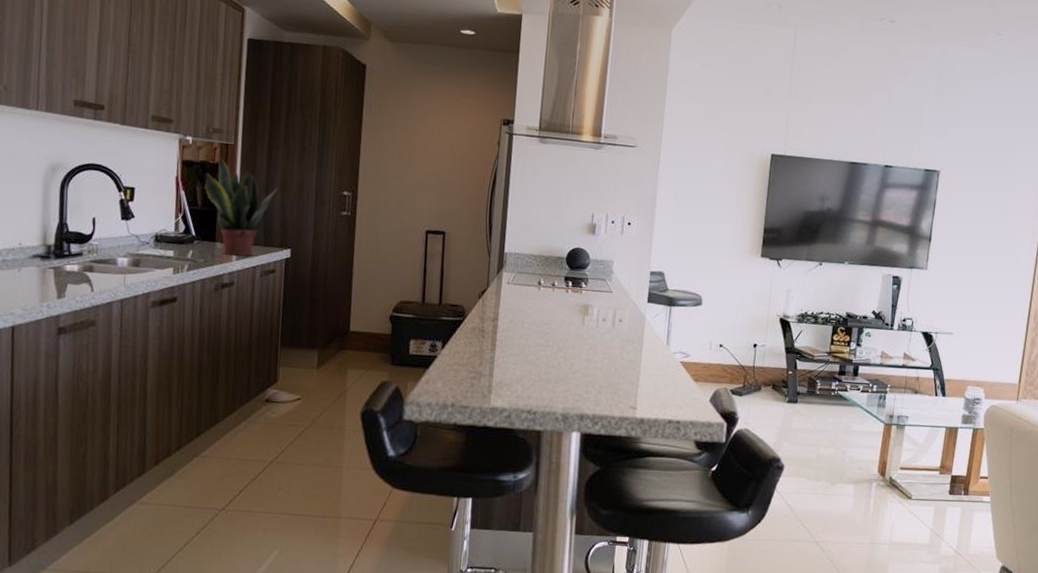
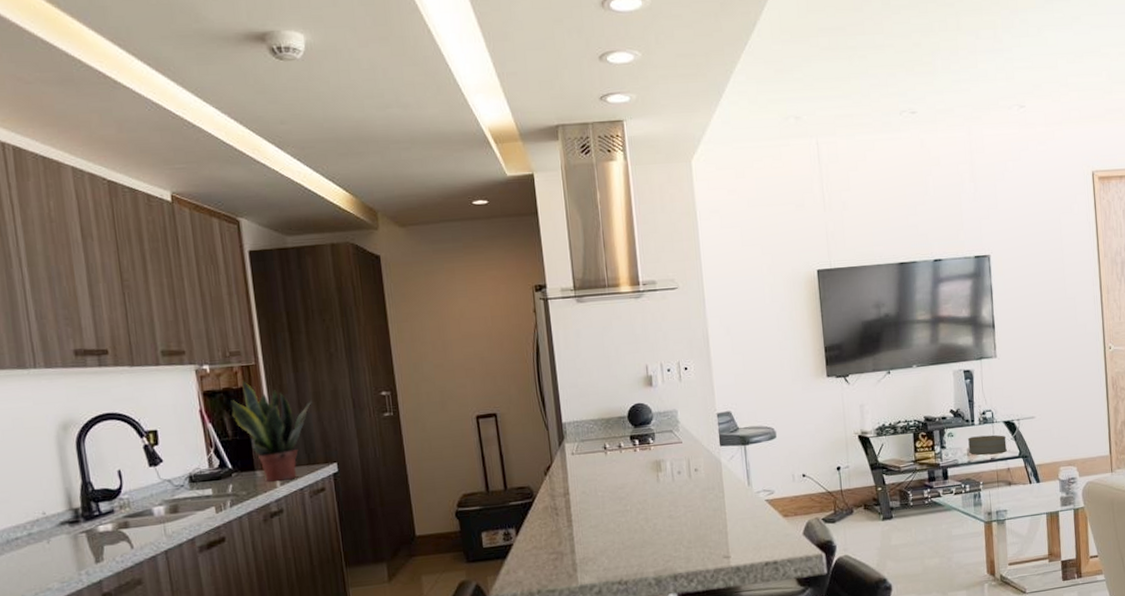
decorative box: none [883,340,921,362] -> present [968,434,1007,455]

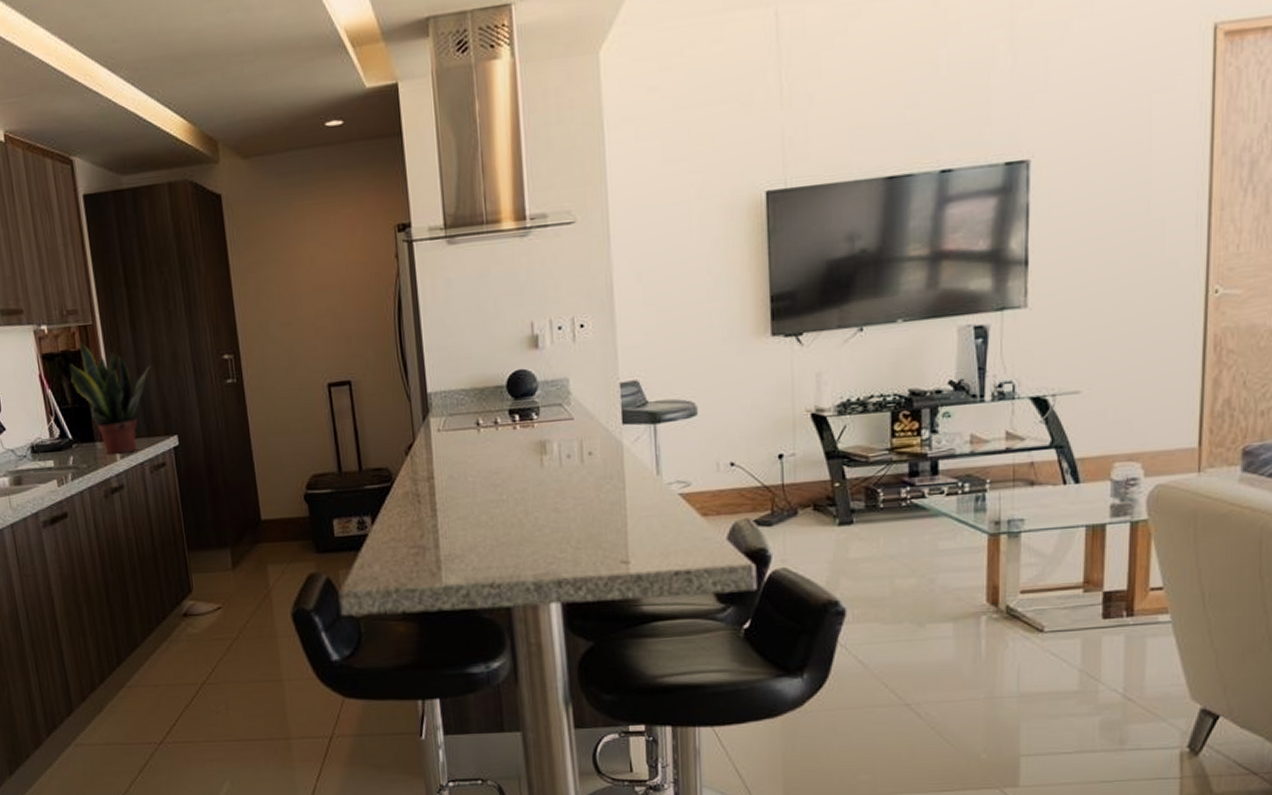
decorative box: present [968,434,1007,455] -> none [973,415,1032,443]

